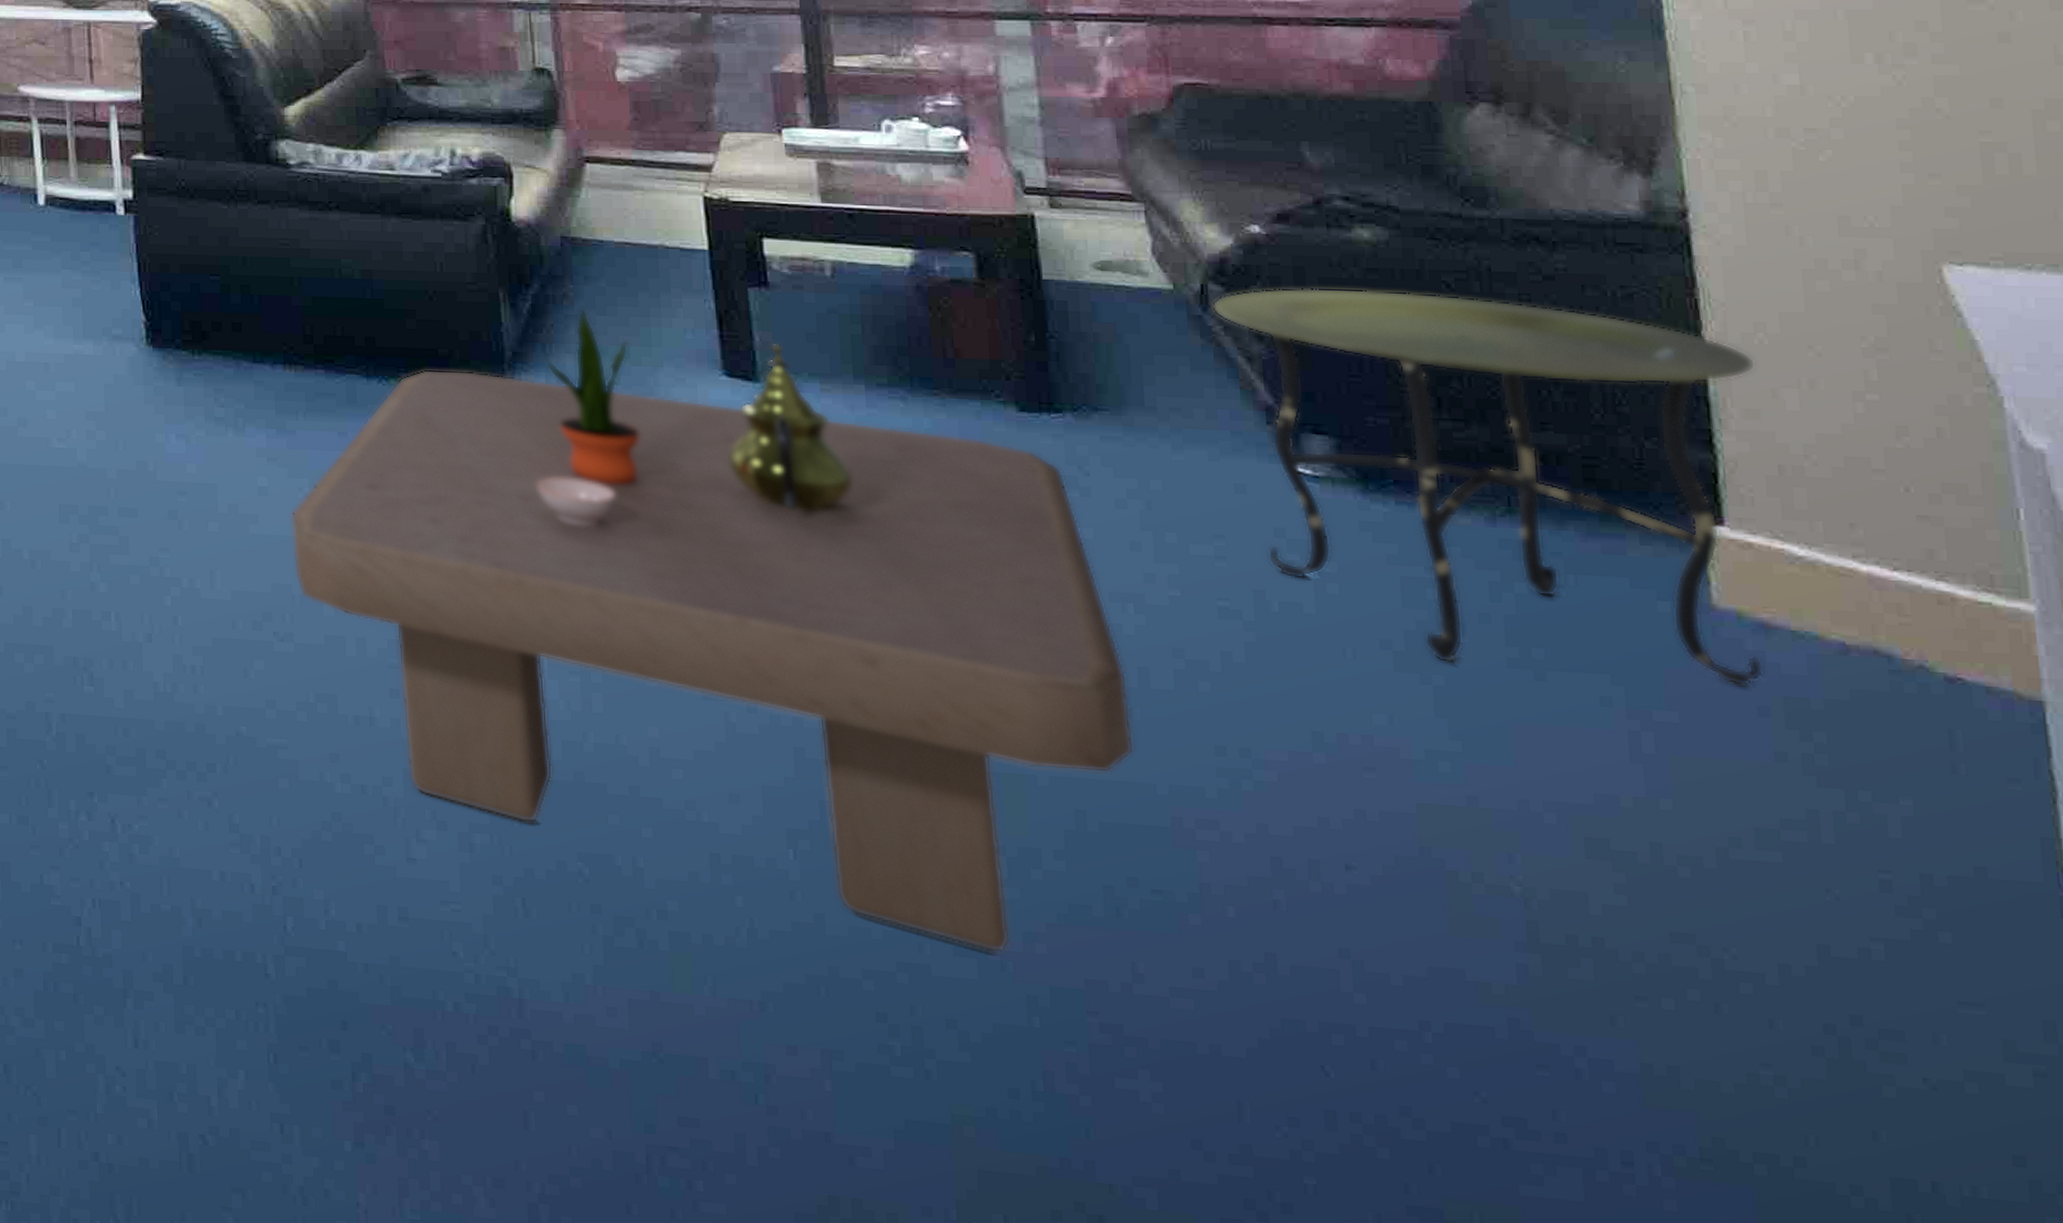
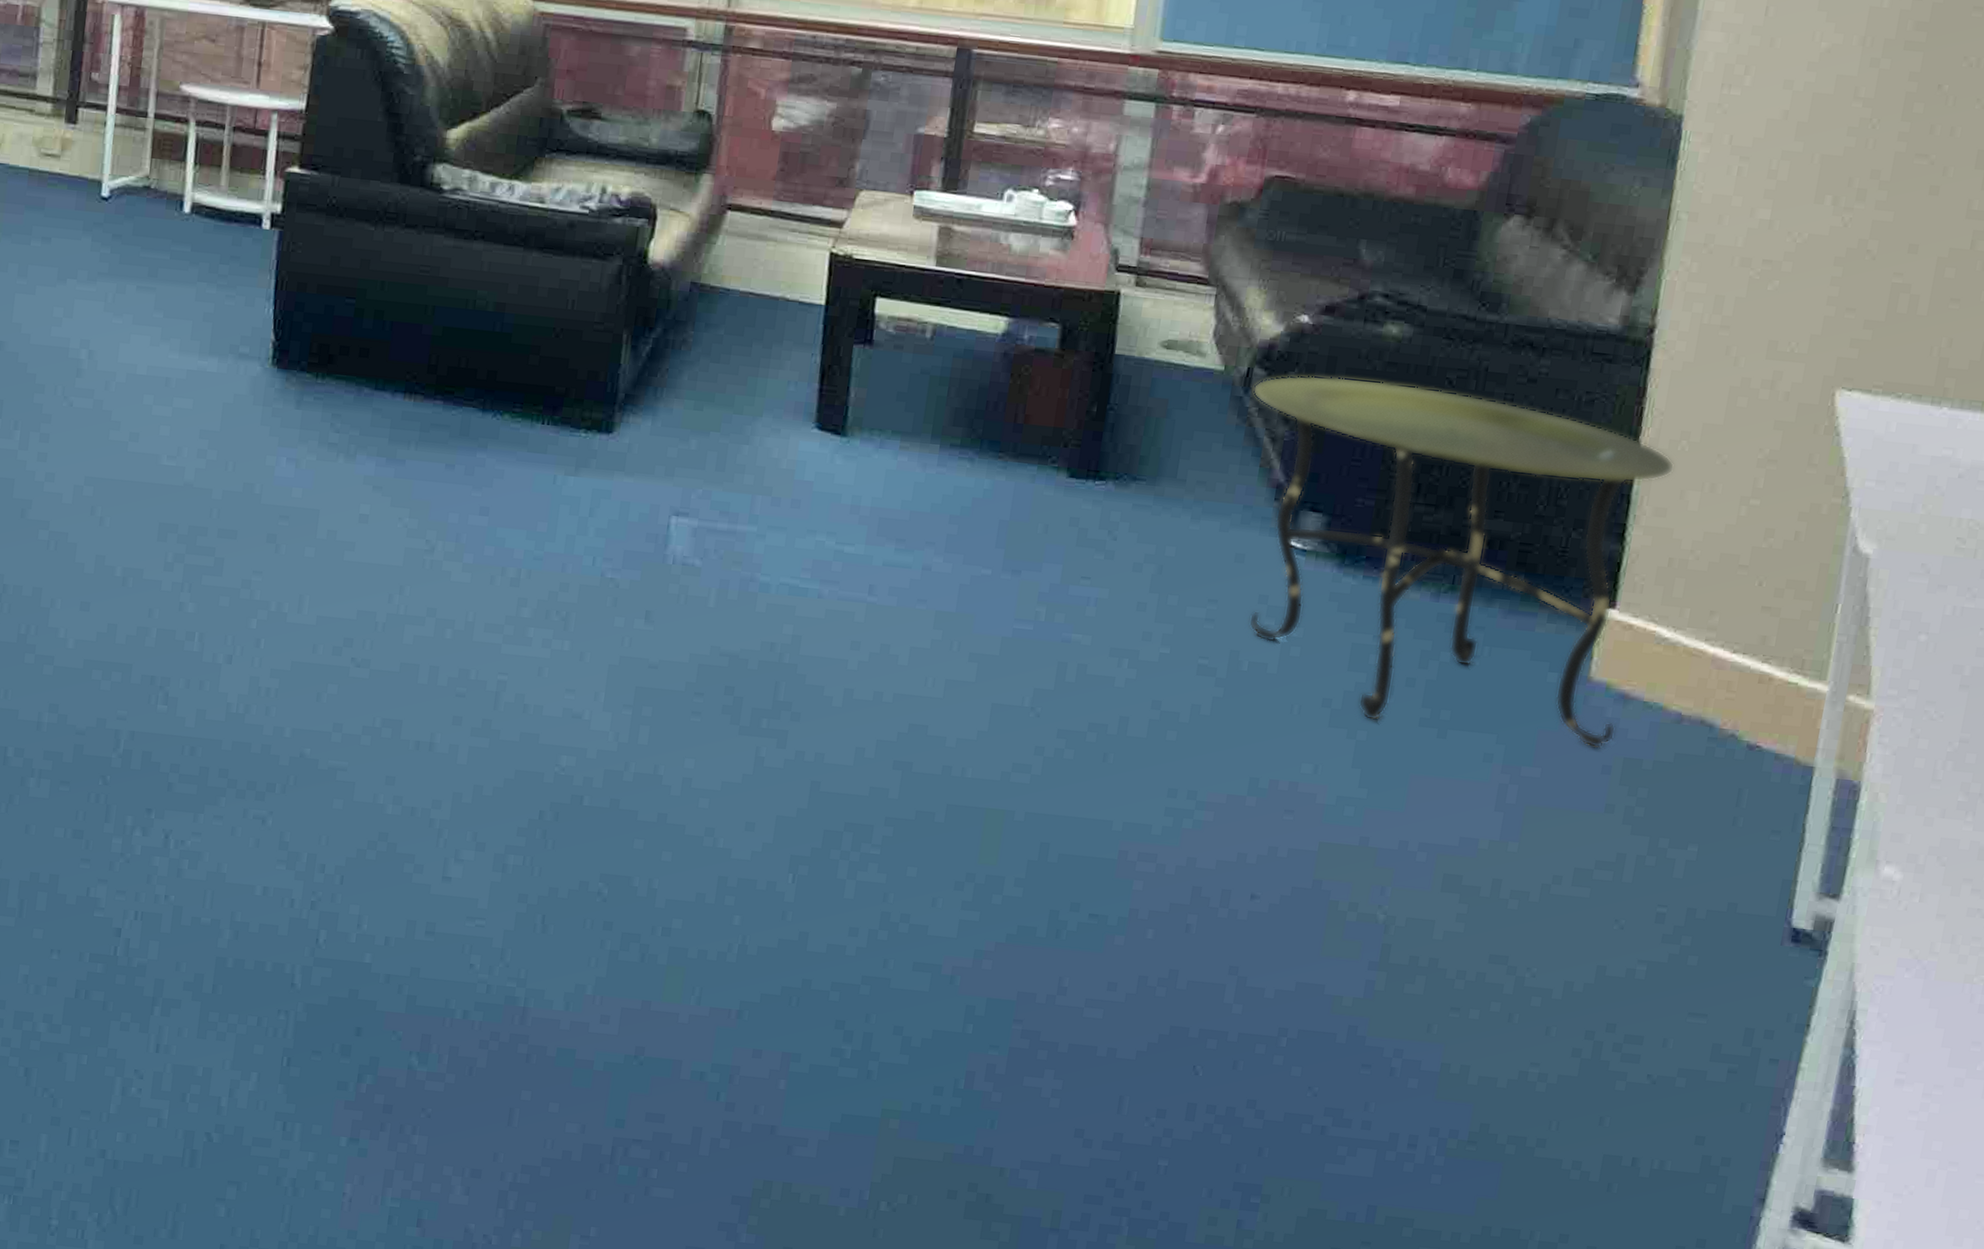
coffee table: present [289,369,1135,953] -> none [380,406,1110,968]
teacup: present [536,477,615,526] -> none [625,518,696,567]
potted plant: present [544,309,640,486] -> none [653,355,735,530]
teapot: present [728,343,853,511] -> none [804,399,912,562]

